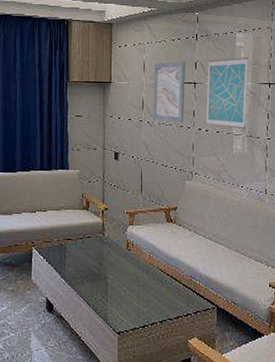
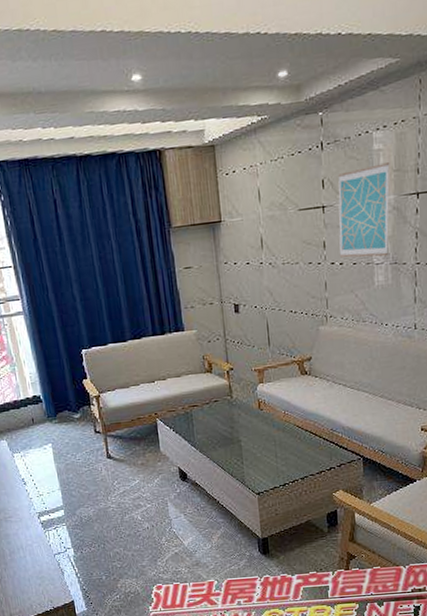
wall art: present [153,61,186,122] -> none [271,181,313,260]

